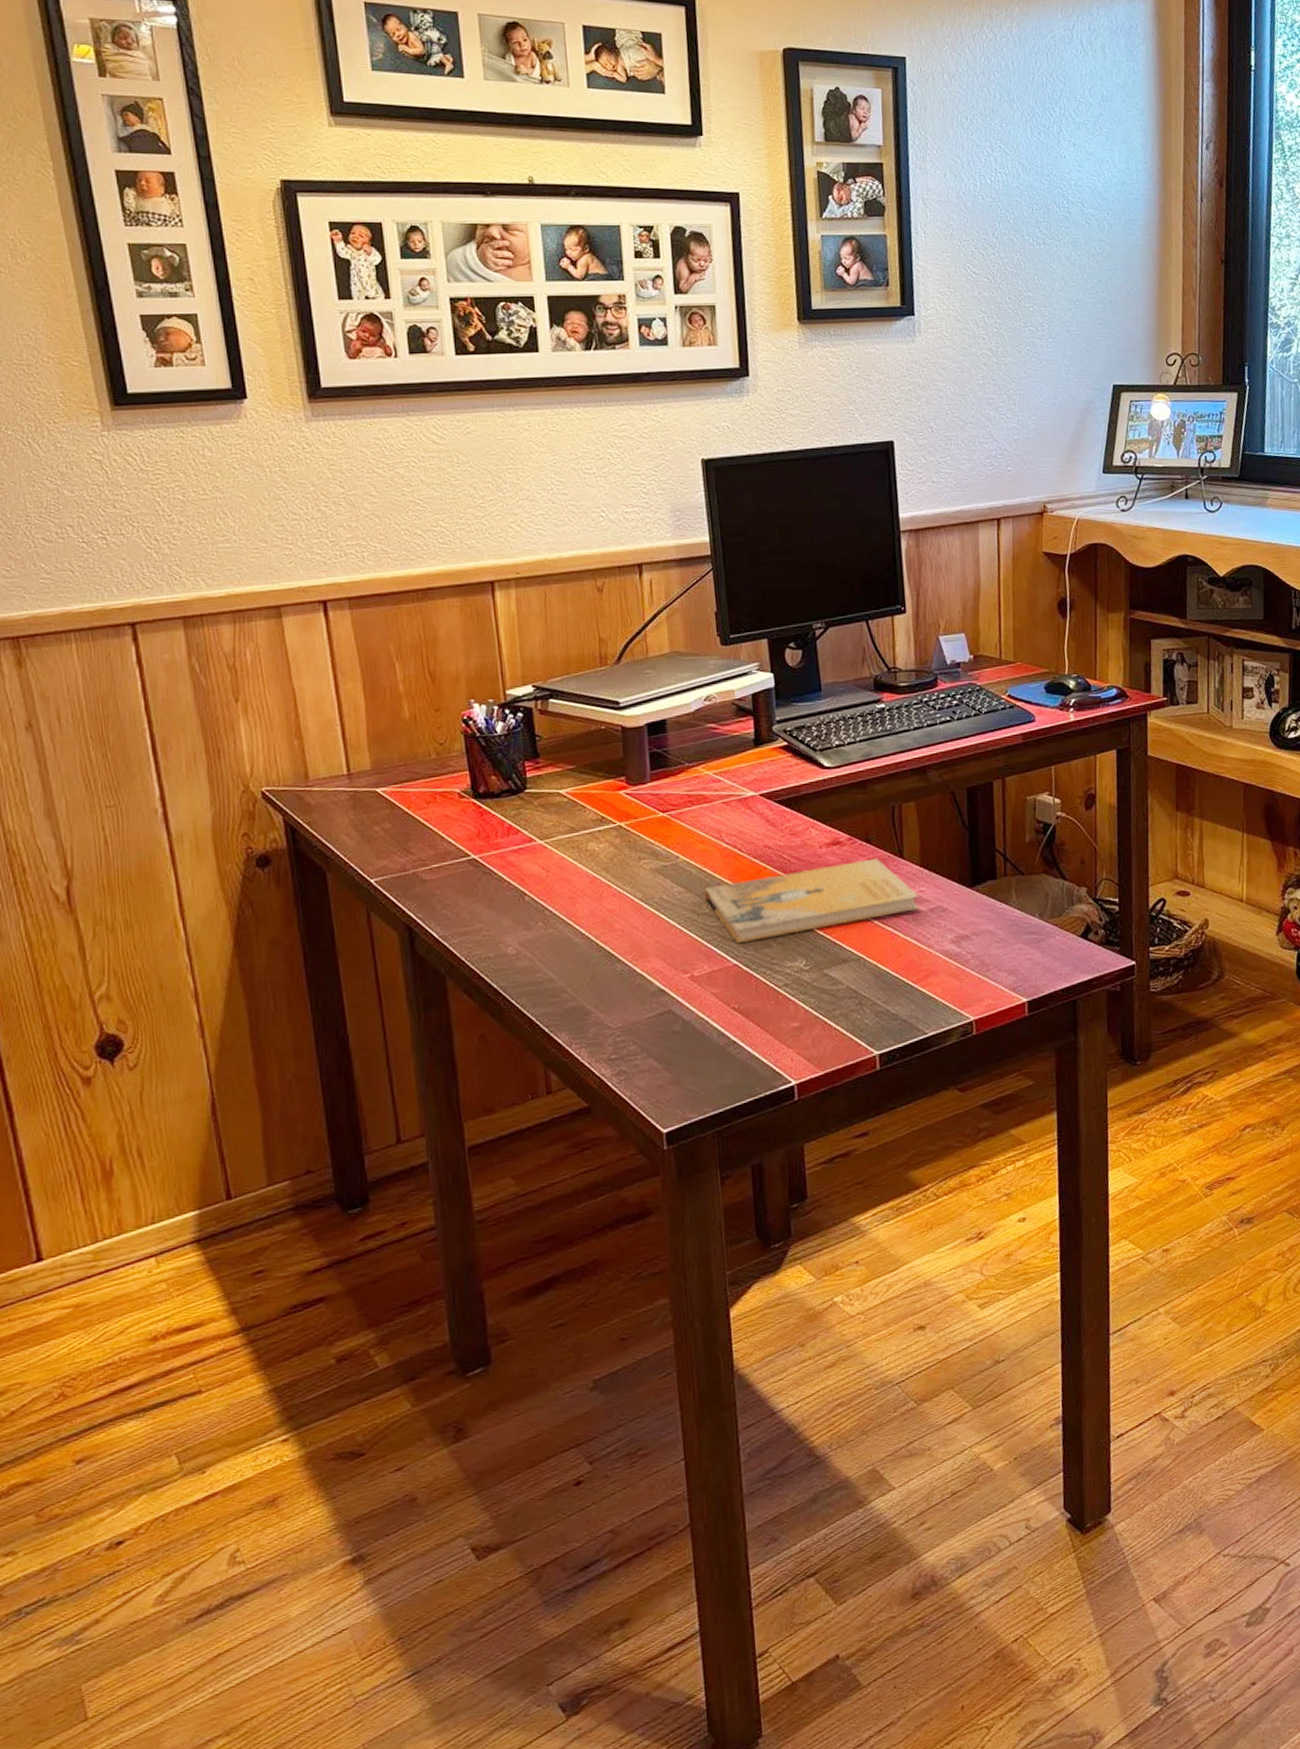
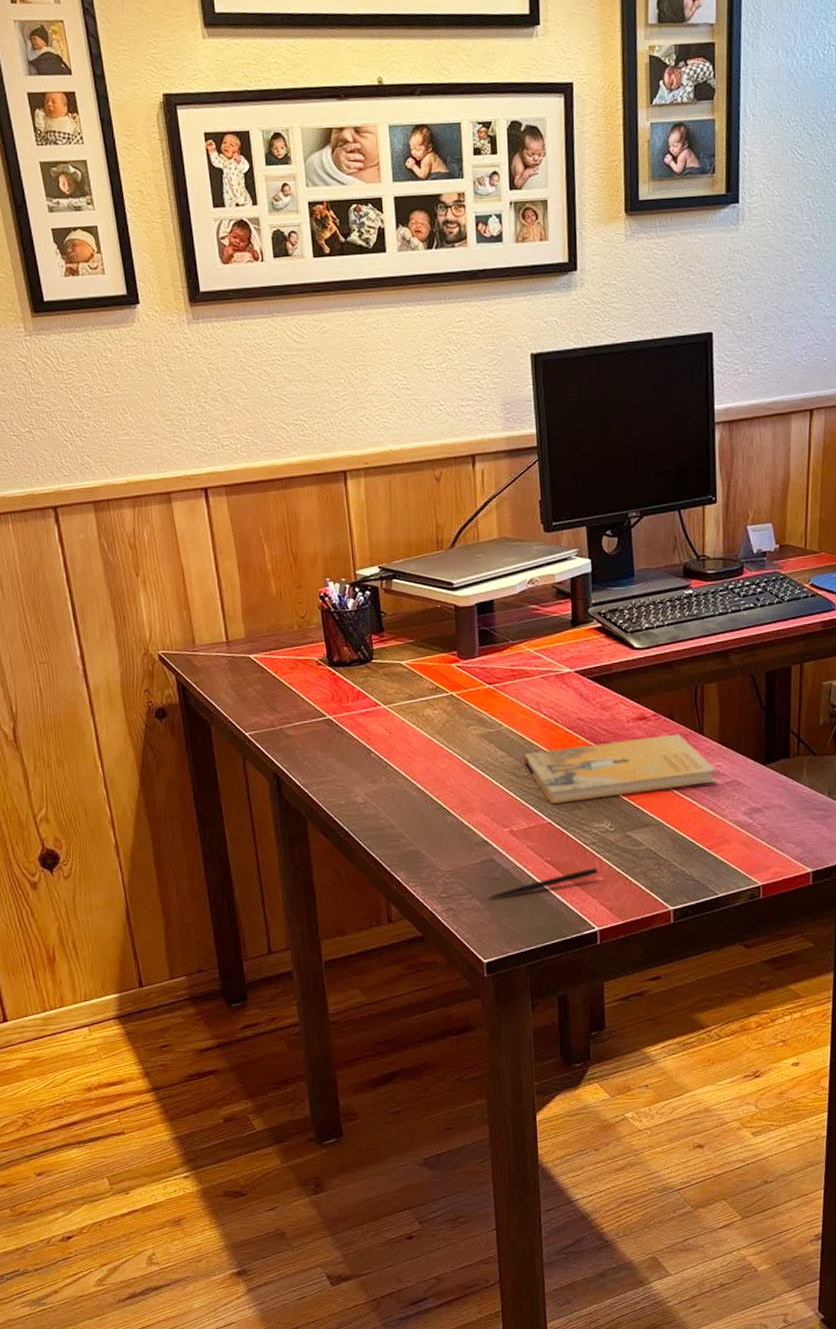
pen: none [666,1012,793,1057] -> present [488,867,598,899]

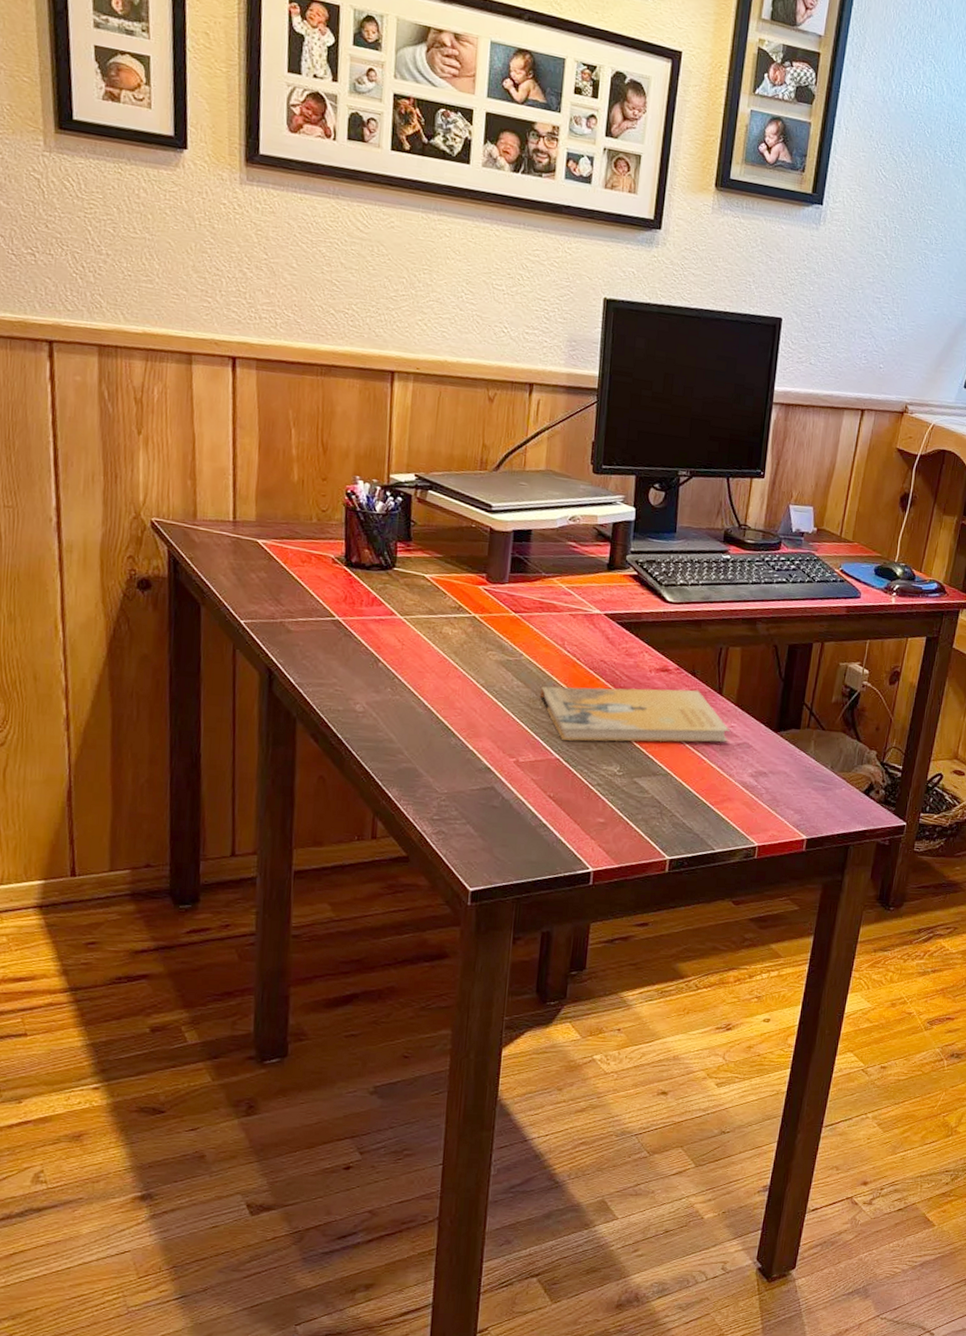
pen: present [488,867,598,899] -> none [483,809,600,827]

